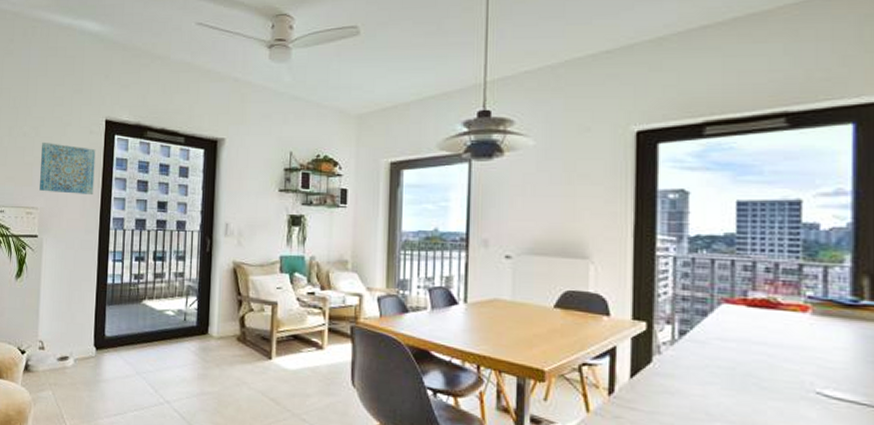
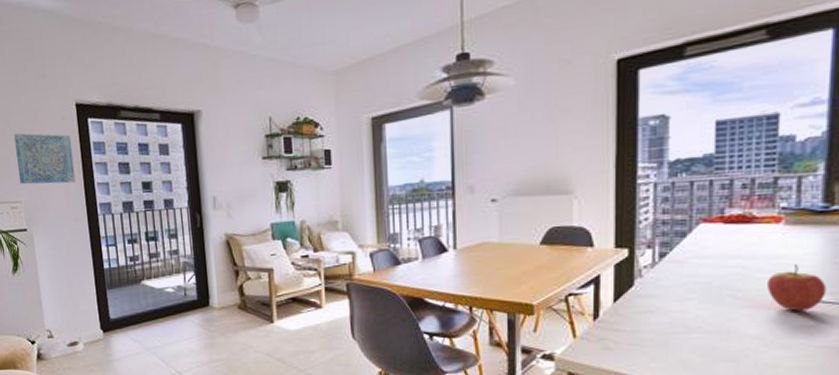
fruit: none [796,358,860,411] -> present [767,264,827,311]

